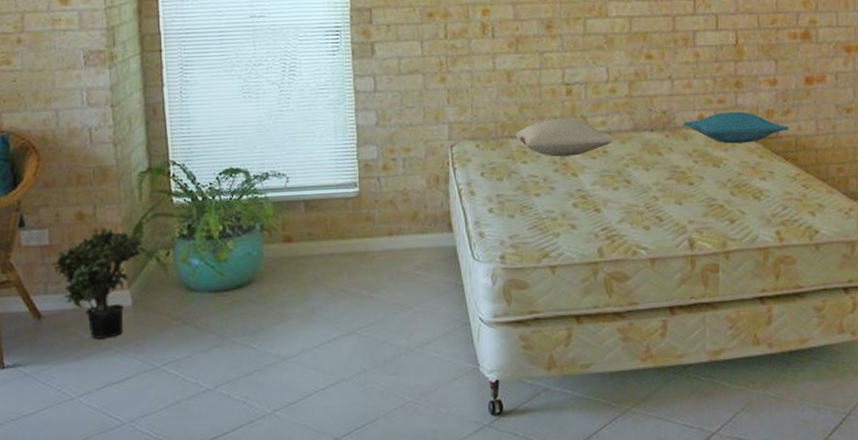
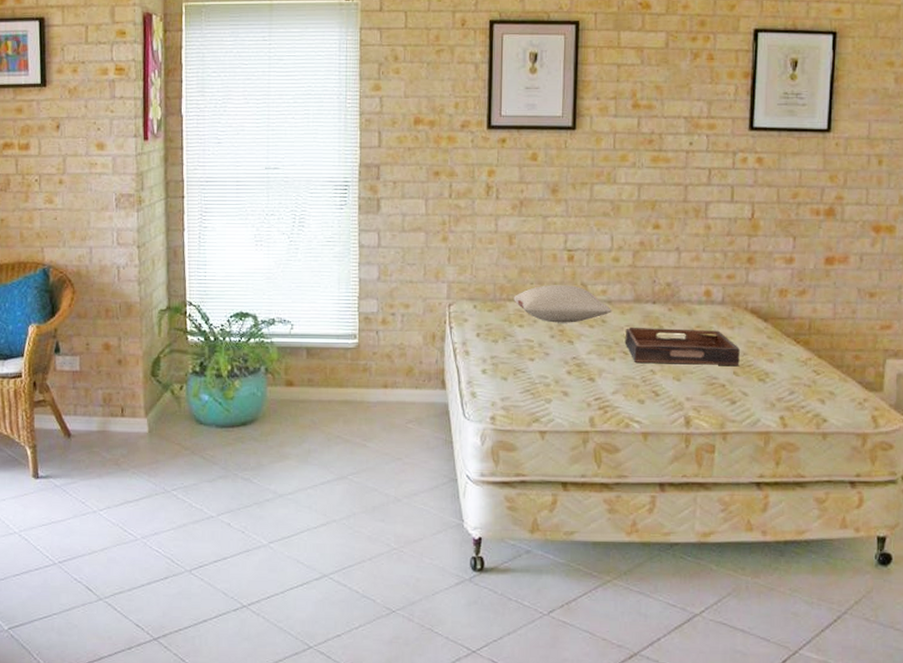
potted plant: present [51,227,145,339] -> none [81,358,162,461]
serving tray: none [627,153,736,190] -> present [626,328,740,365]
pillow: present [683,111,789,144] -> none [688,288,802,322]

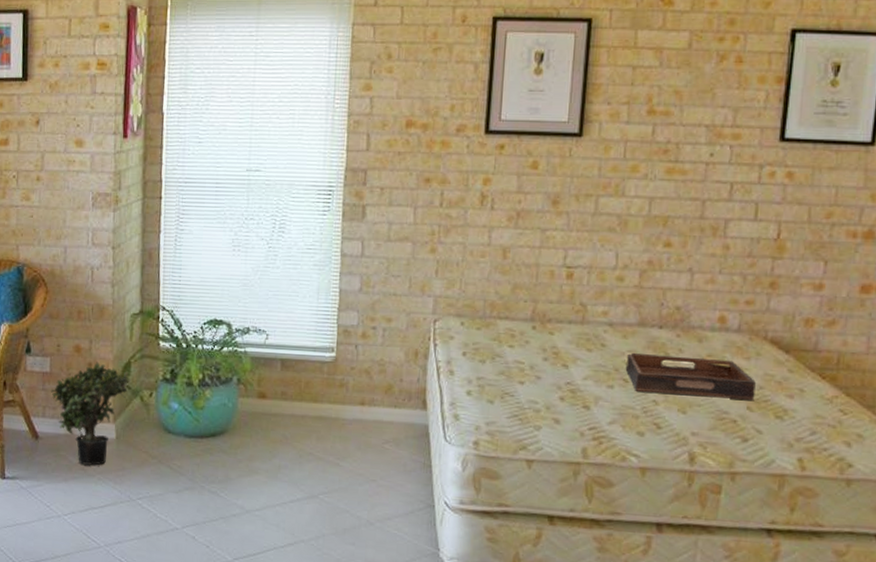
potted plant: none [81,358,162,461] -> present [50,362,132,466]
pillow: present [514,285,612,323] -> none [505,303,614,346]

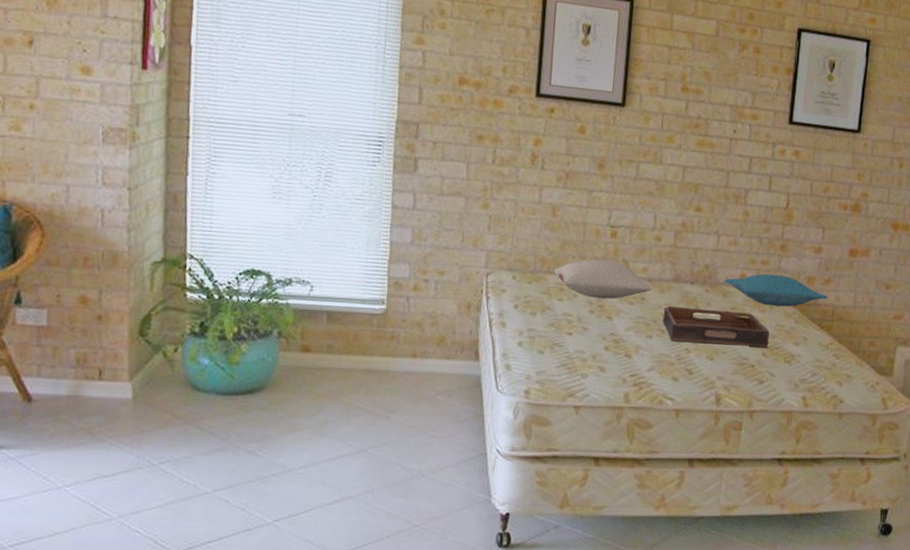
potted plant: present [50,362,132,466] -> none [47,314,152,430]
pillow: none [505,303,614,346] -> present [554,259,652,299]
pillow: none [699,315,831,354] -> present [724,273,827,307]

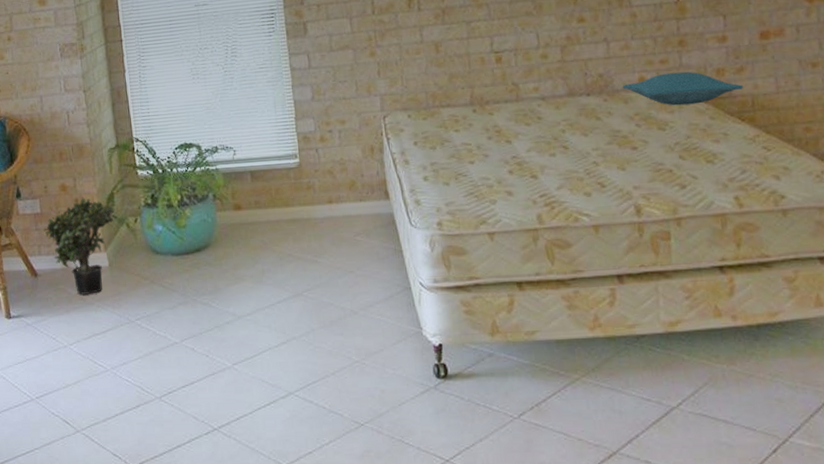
potted plant: none [47,314,152,430] -> present [43,197,117,295]
pillow: present [554,259,652,299] -> none [446,86,547,125]
serving tray: present [663,306,770,347] -> none [563,116,685,156]

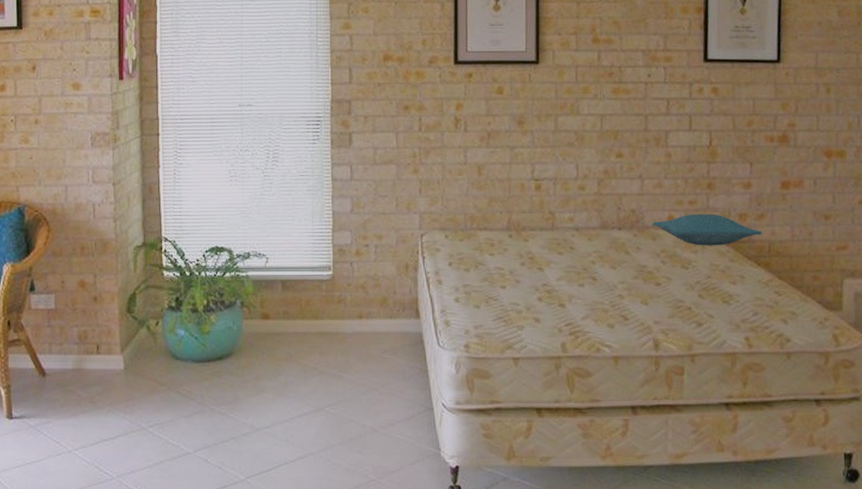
potted plant: present [43,197,117,295] -> none [56,295,138,399]

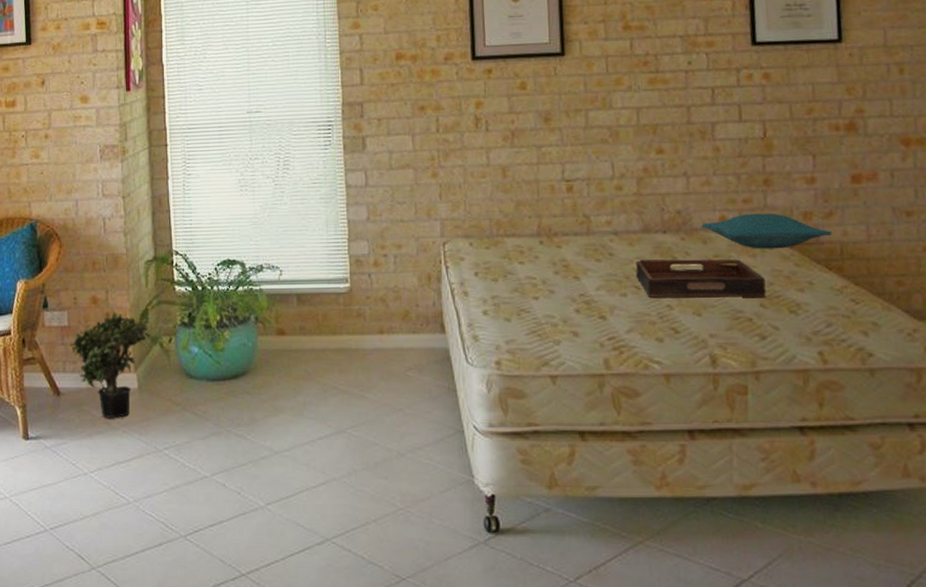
potted plant: none [56,295,138,399] -> present [69,311,150,419]
serving tray: none [594,254,704,289] -> present [636,259,766,298]

